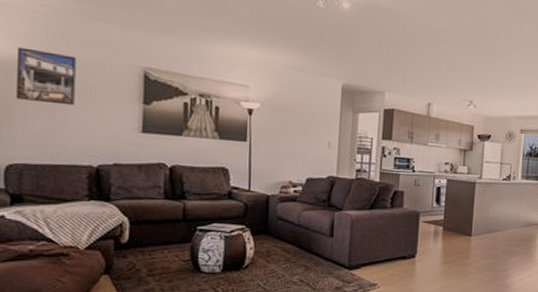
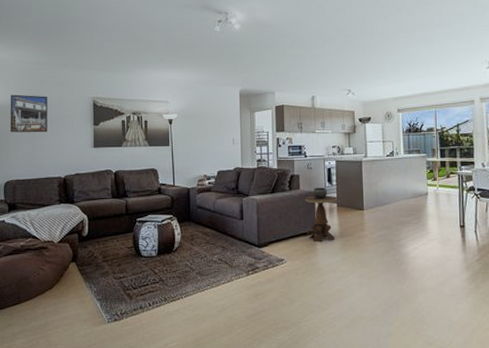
side table: none [407,207,443,268] -> present [304,187,336,243]

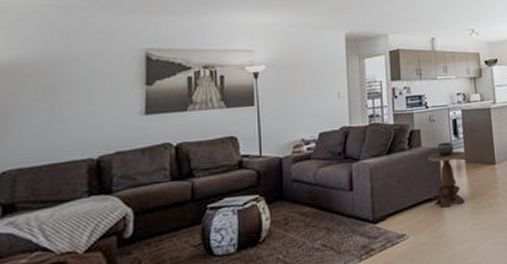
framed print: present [10,94,48,133] -> none [11,48,76,102]

